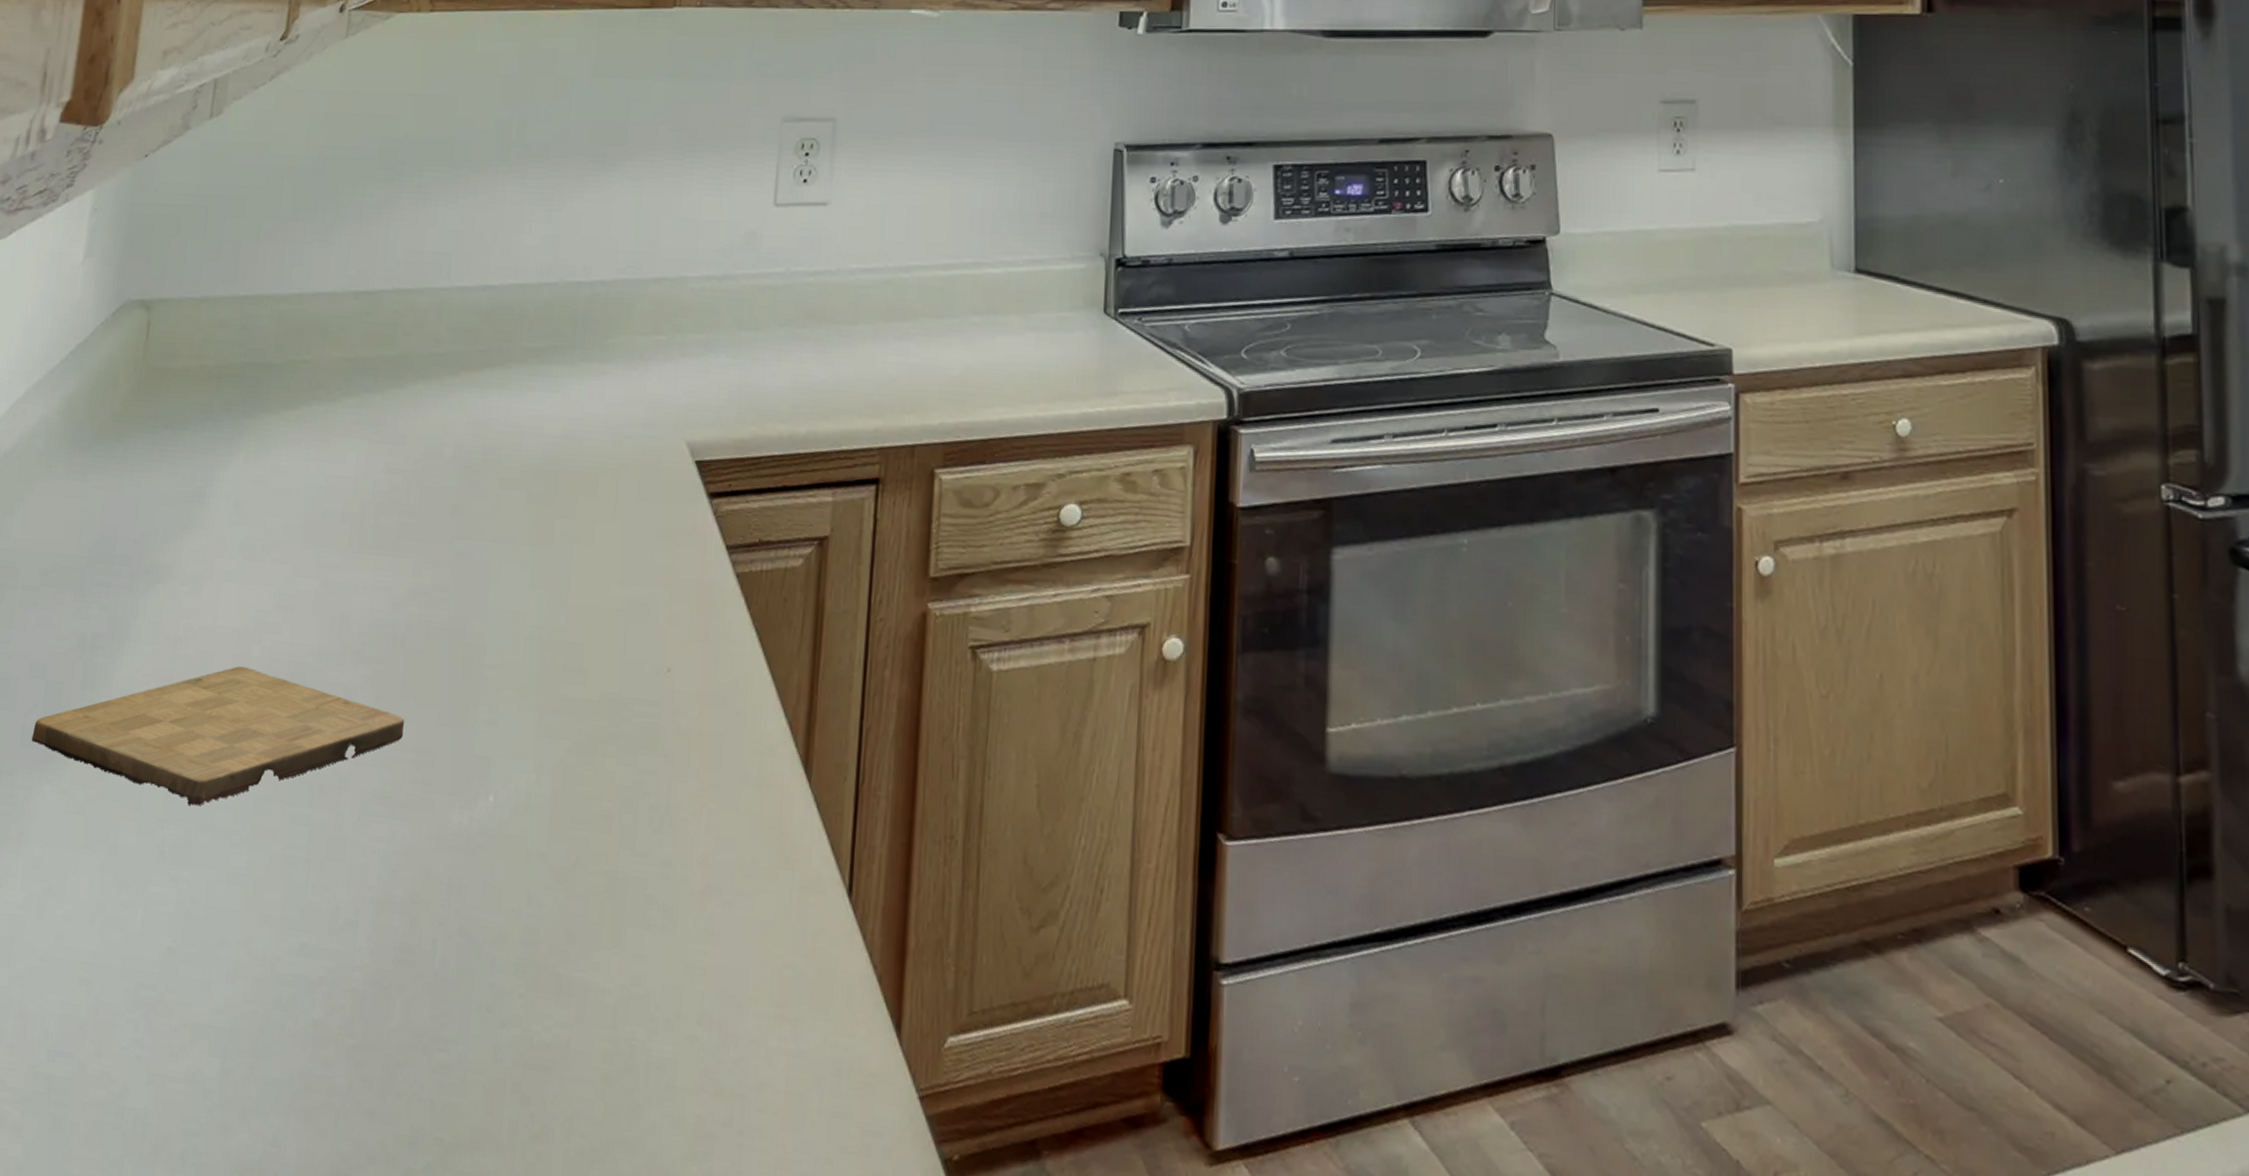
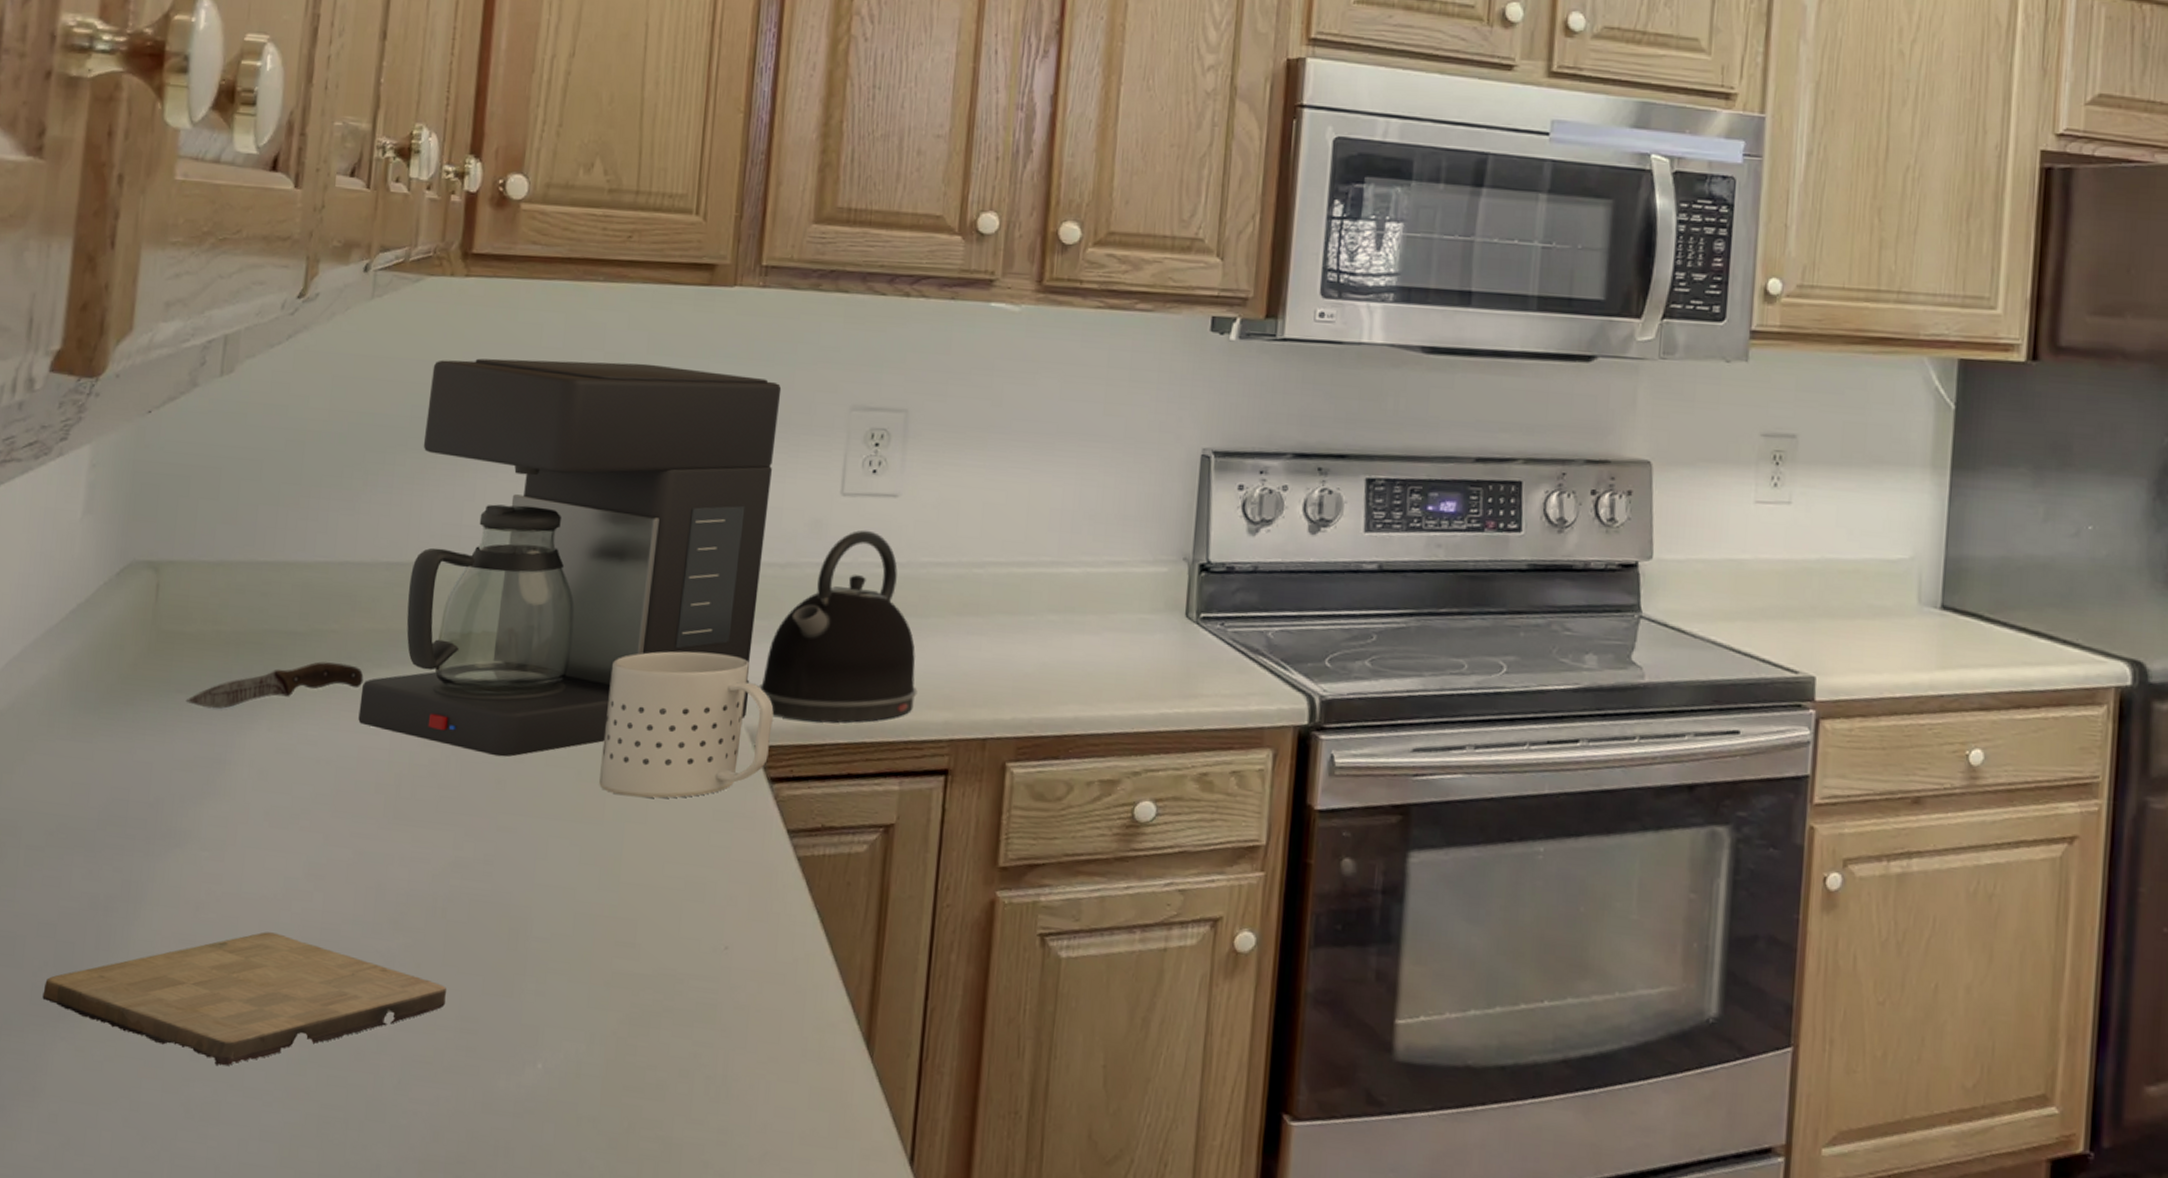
knife: none [170,392,333,443] -> present [185,661,364,709]
coffee maker: none [327,86,718,481] -> present [358,358,782,757]
mug: none [549,367,713,518] -> present [599,651,774,799]
kettle: none [698,239,849,434] -> present [758,529,918,722]

